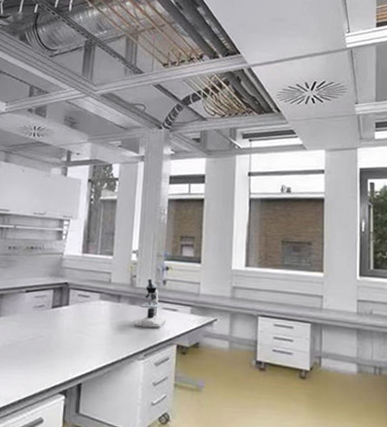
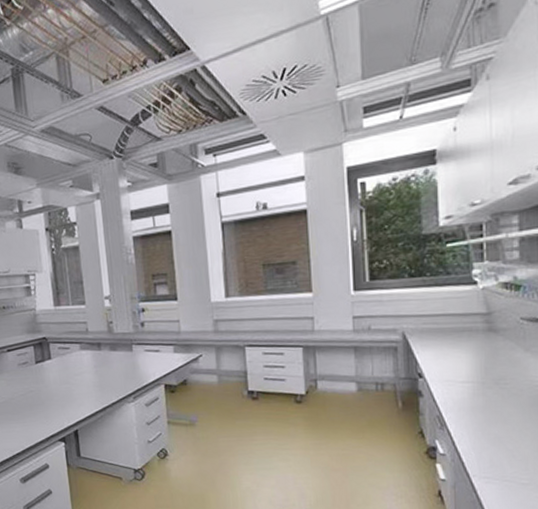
microscope: present [134,278,167,328] -> none [119,322,151,372]

